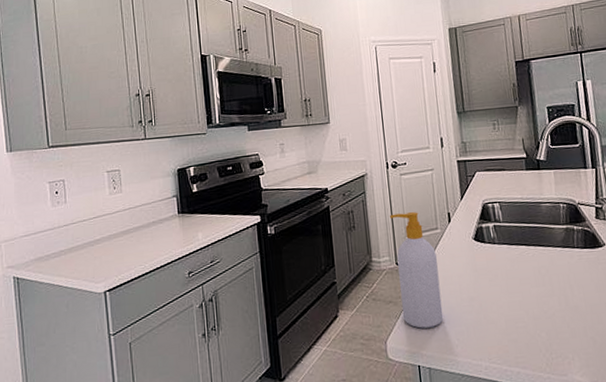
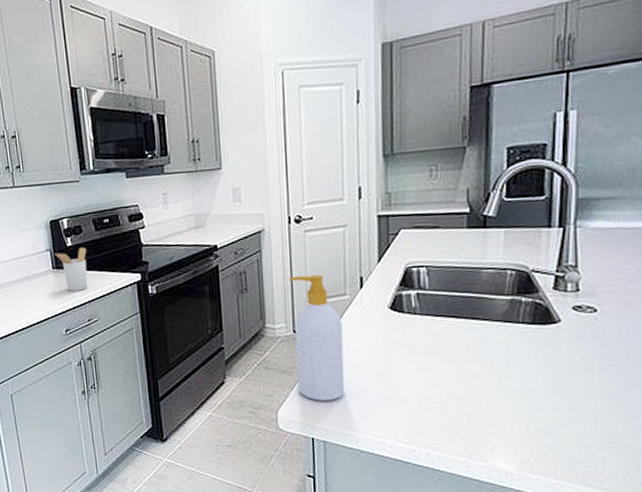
utensil holder: none [181,192,211,234] -> present [55,247,88,291]

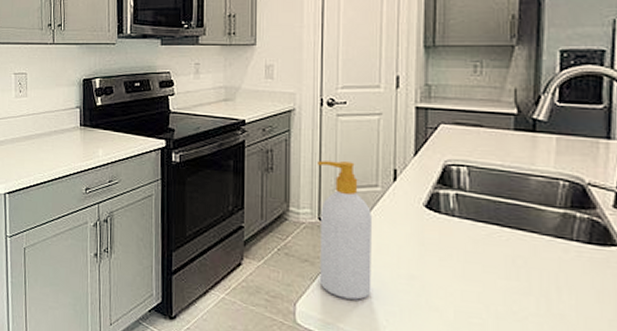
utensil holder: present [55,247,88,291] -> none [84,108,115,151]

